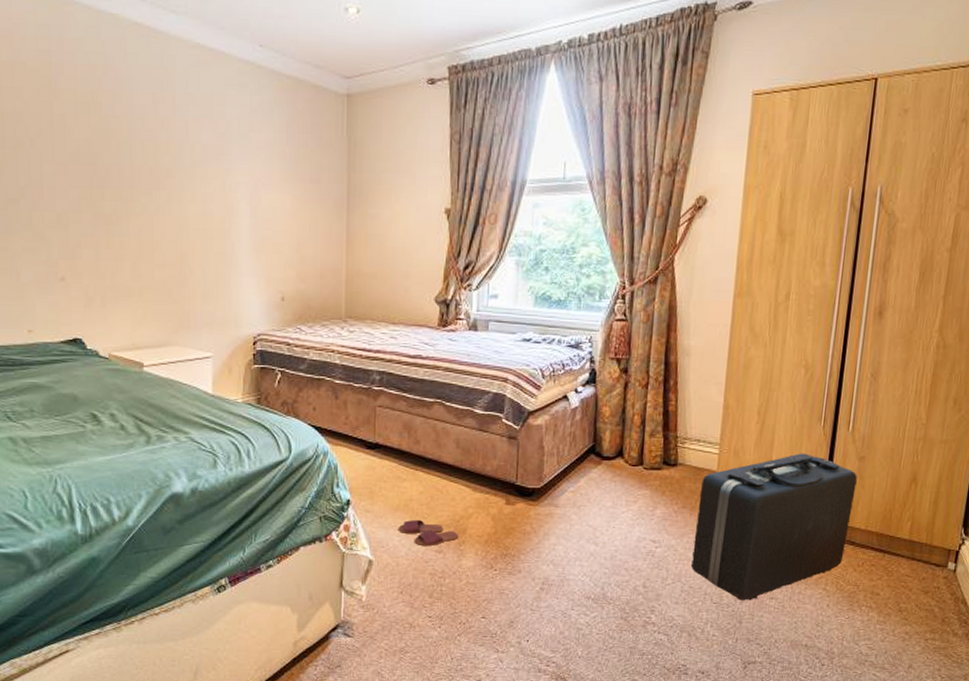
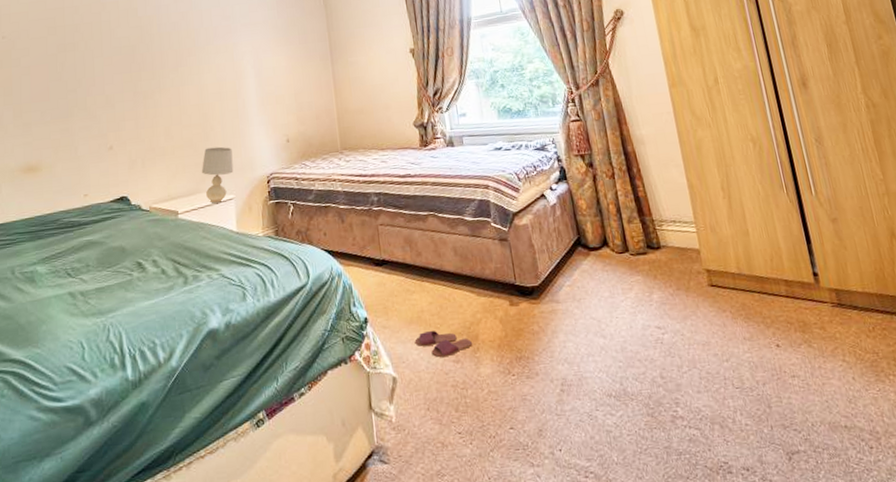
table lamp: none [174,294,214,360] -> present [201,146,234,203]
suitcase: present [690,453,857,601] -> none [688,221,852,382]

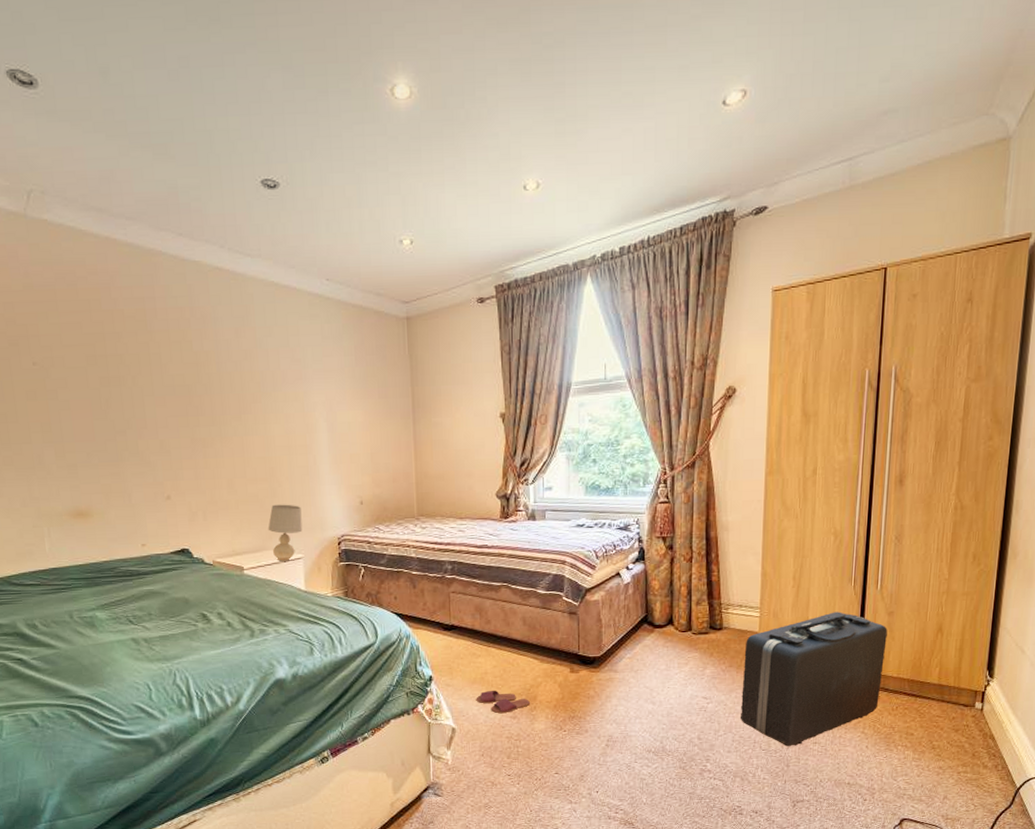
suitcase: none [688,221,852,382] -> present [740,611,888,746]

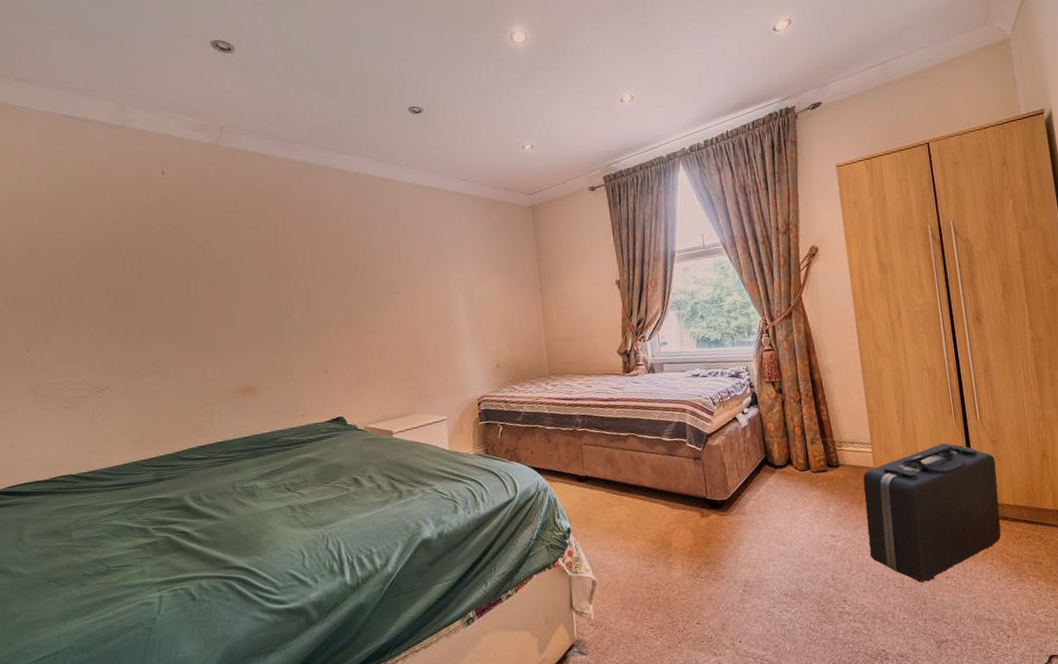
table lamp: present [267,504,303,561] -> none [414,371,446,424]
slippers: present [476,690,531,713] -> none [613,539,666,563]

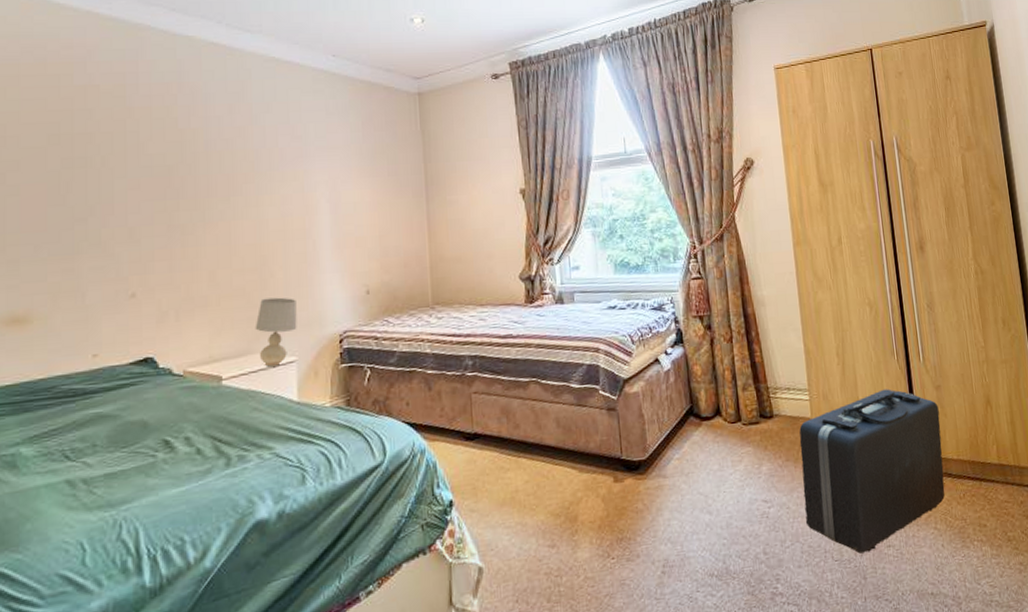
table lamp: none [414,371,446,424] -> present [255,297,297,367]

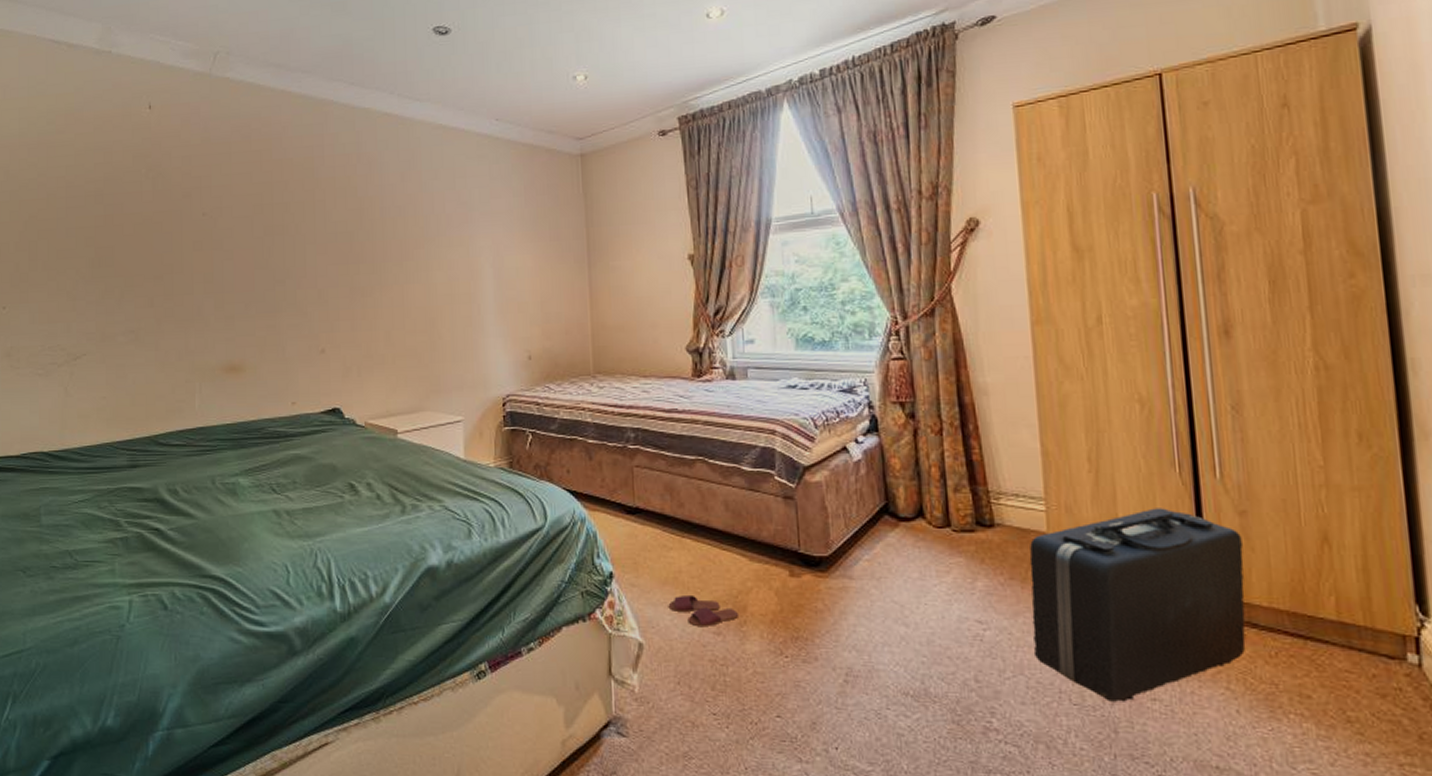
table lamp: present [255,297,297,367] -> none [425,359,464,424]
slippers: none [506,512,571,542] -> present [668,594,740,626]

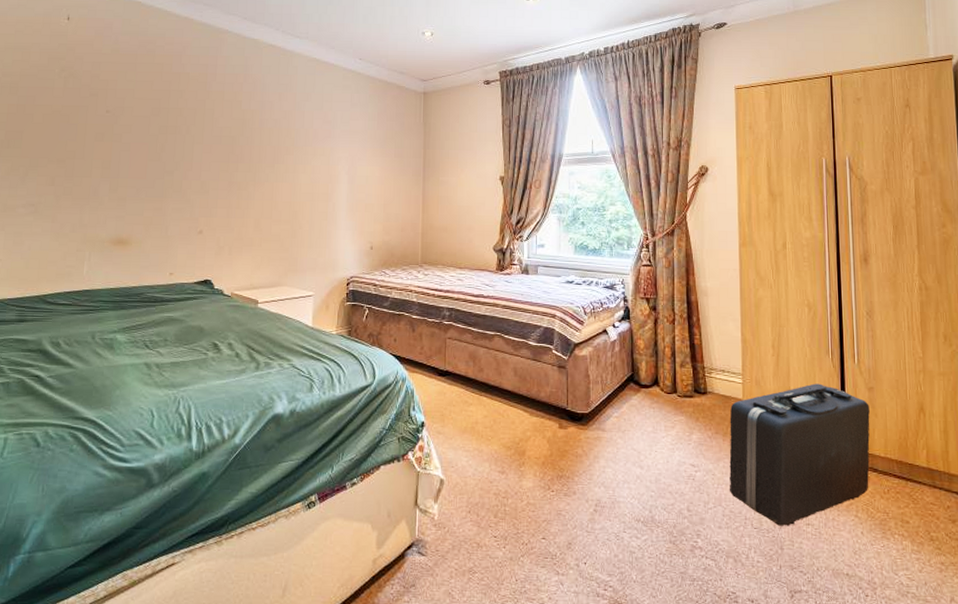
slippers: present [668,594,740,626] -> none [465,441,520,466]

